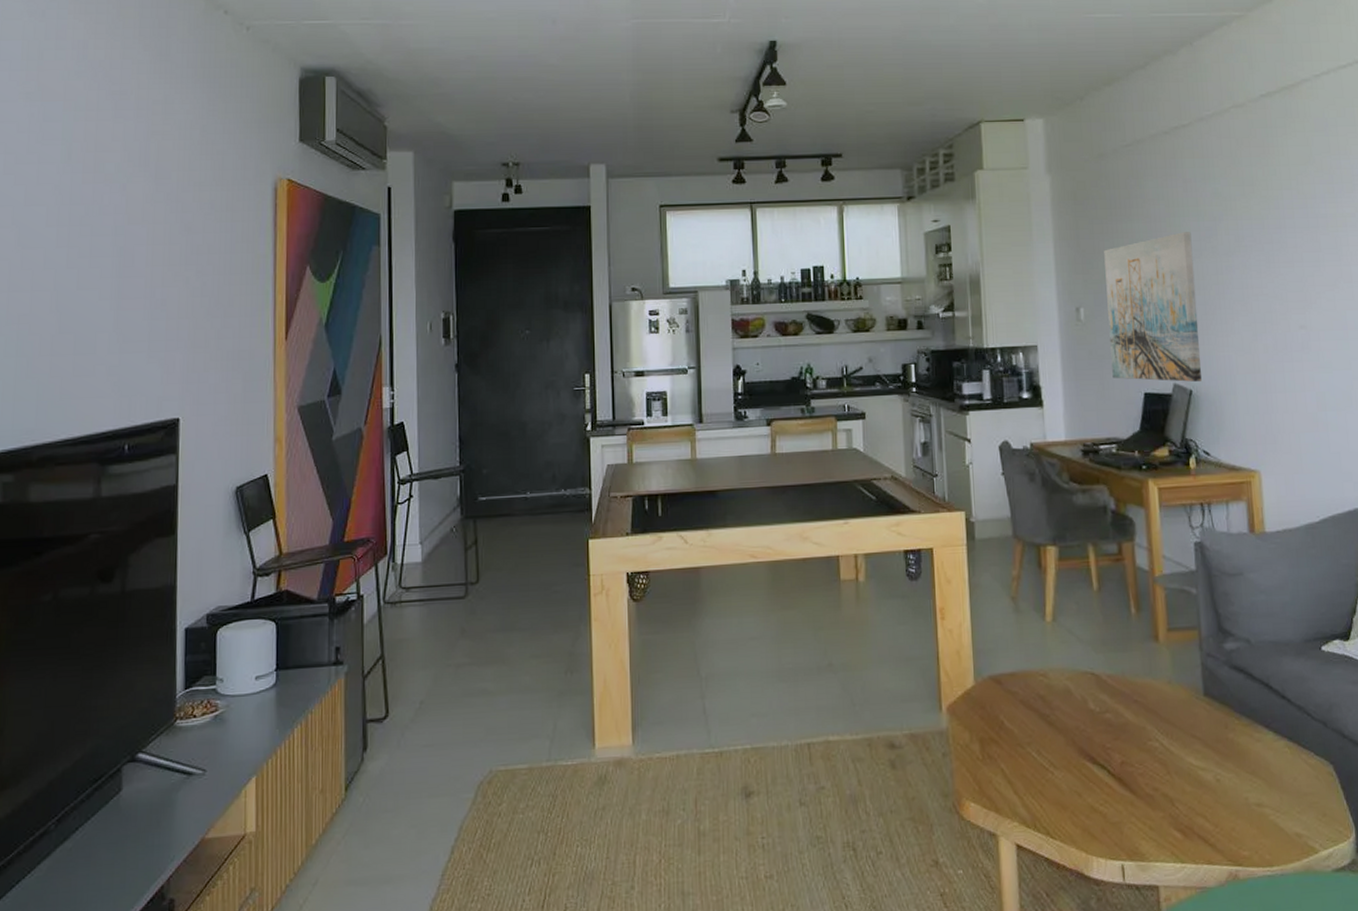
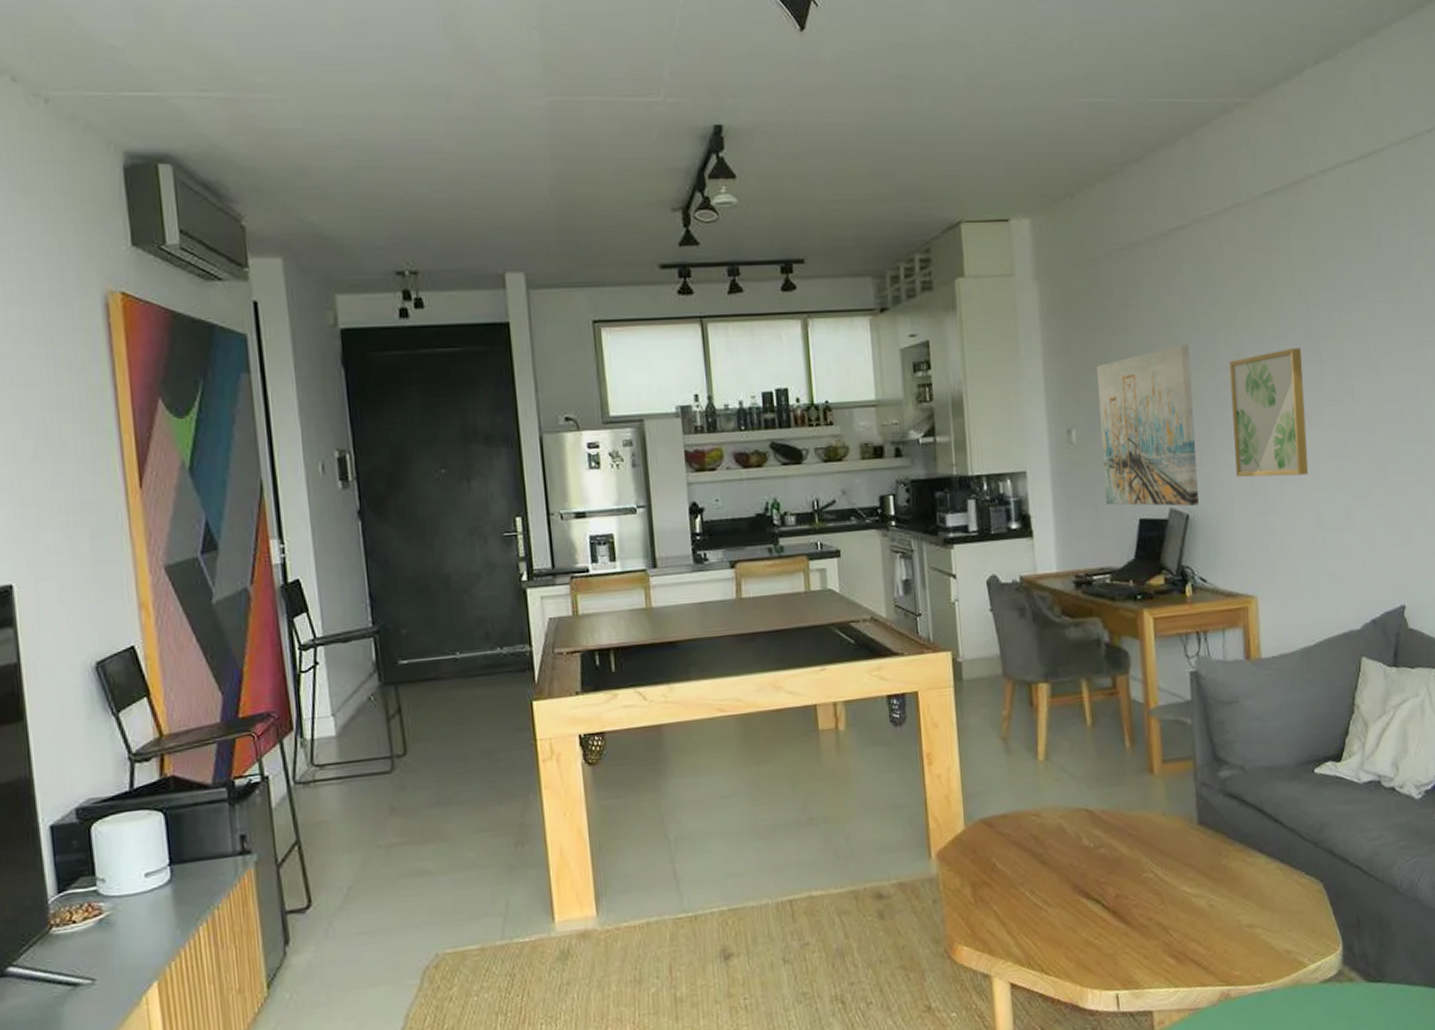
wall art: none [1229,236,1310,357] -> present [1229,348,1309,478]

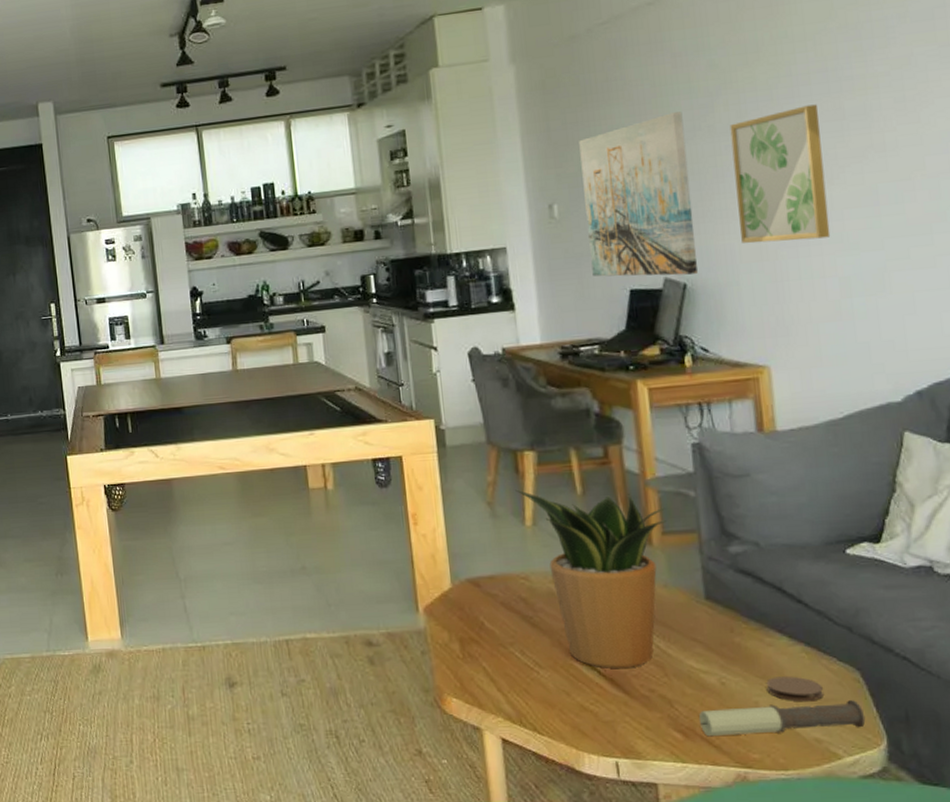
potted plant: none [1029,723,1166,901] -> present [515,489,666,668]
candle: none [1190,910,1326,959] -> present [698,700,866,737]
coaster: none [1247,892,1293,917] -> present [766,676,823,702]

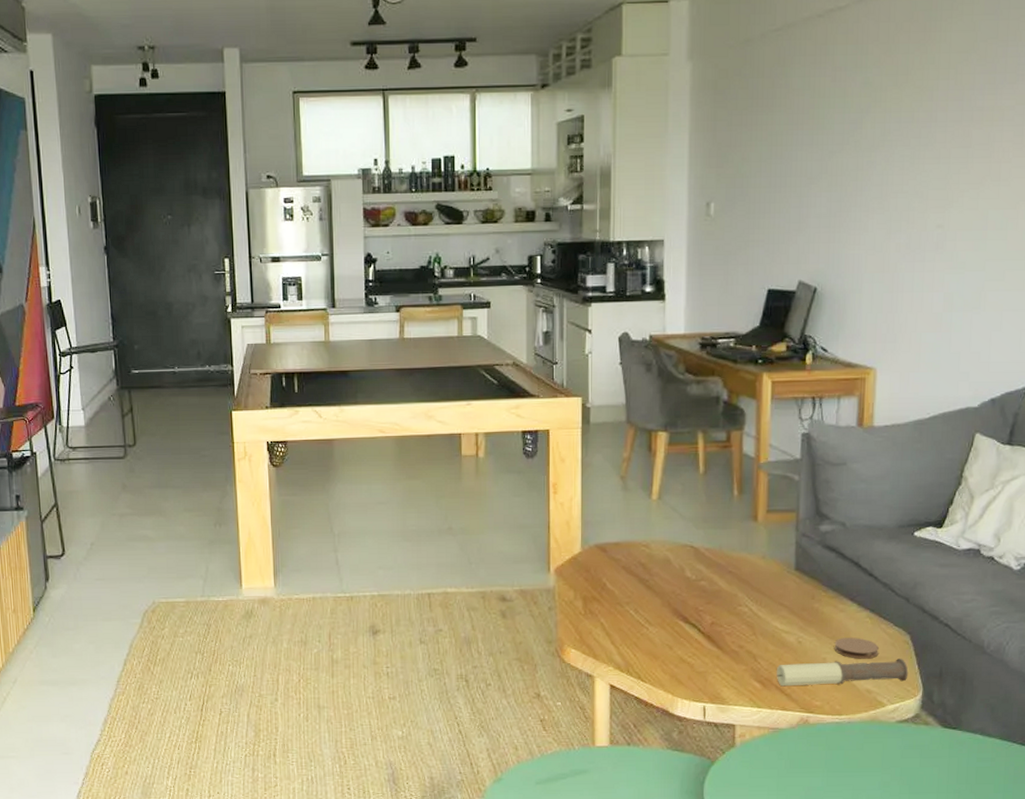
potted plant: present [515,489,666,668] -> none [646,466,772,627]
wall art: present [579,111,698,277] -> none [737,125,835,279]
wall art: present [730,104,831,244] -> none [869,130,950,256]

